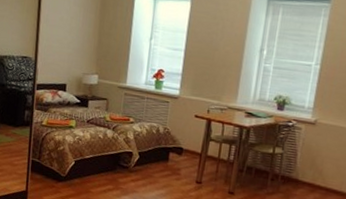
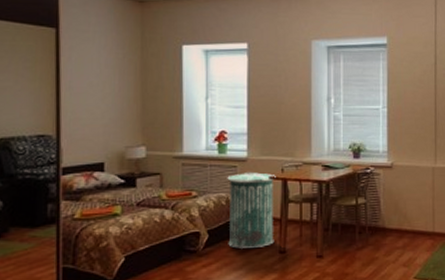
trash can: none [154,108,202,175] -> present [227,171,276,249]

